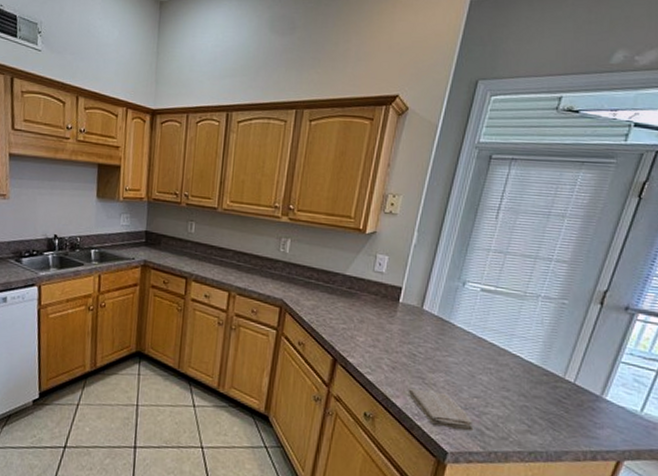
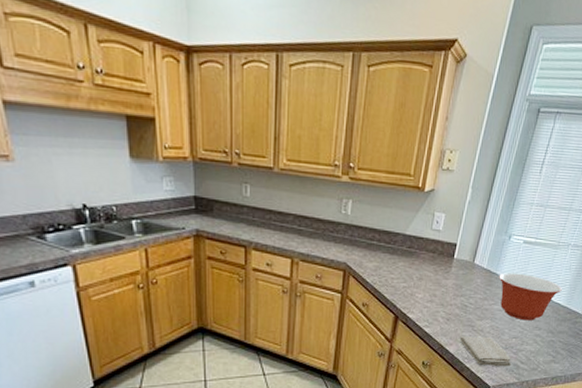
mixing bowl: none [453,322,534,379] -> present [499,273,562,321]

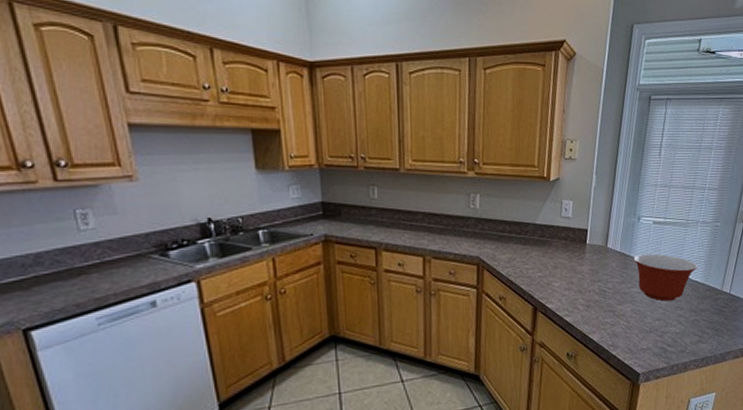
washcloth: present [459,336,512,367] -> none [602,320,659,353]

